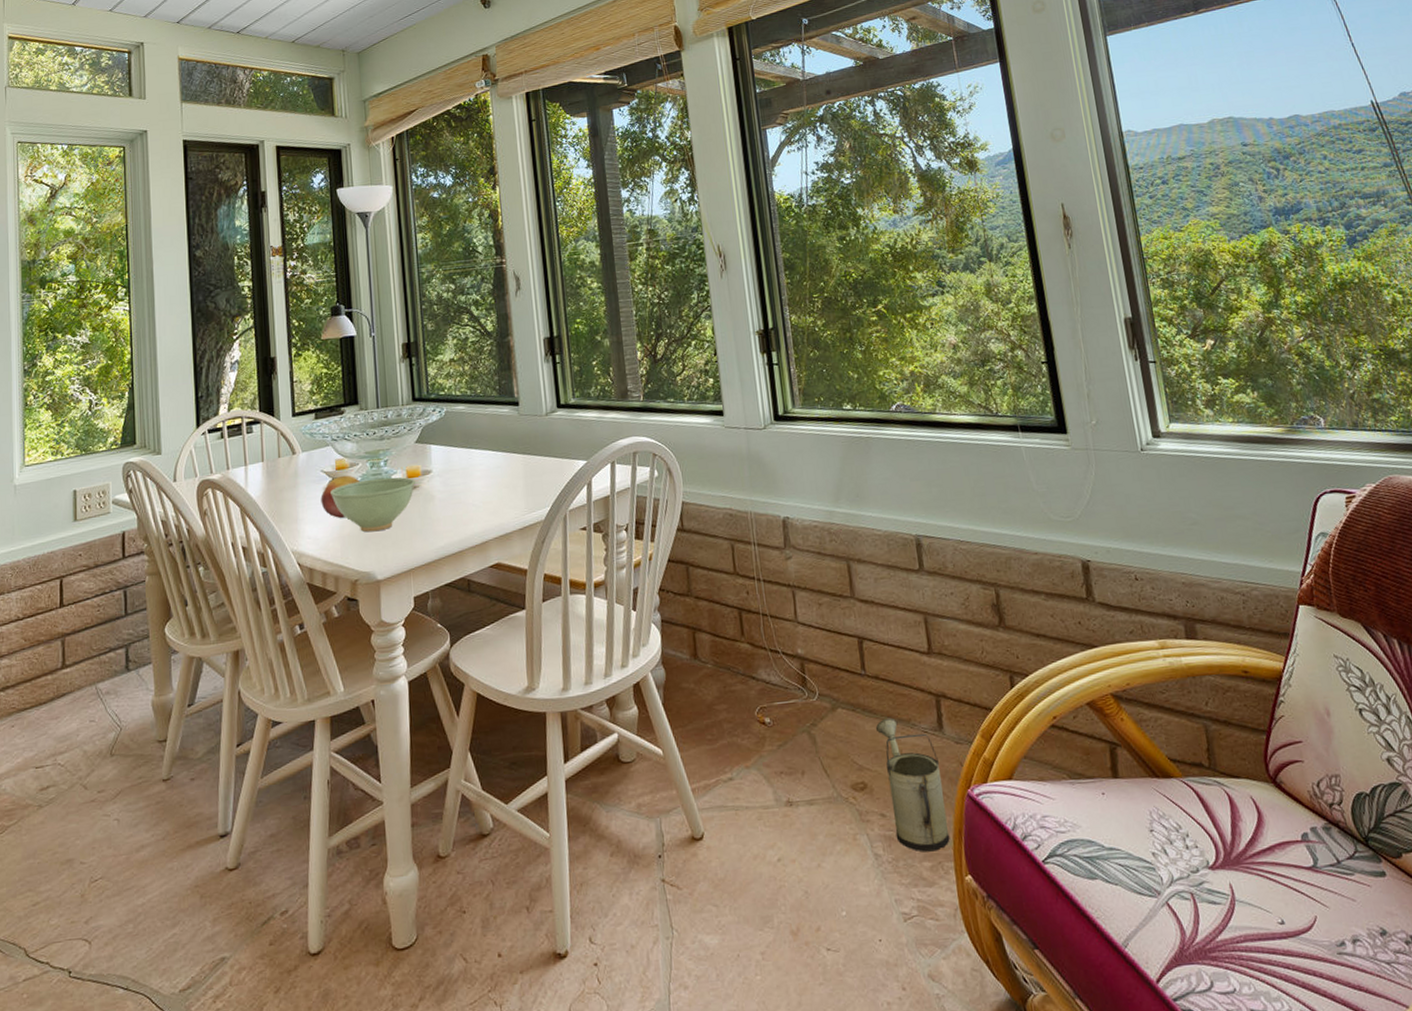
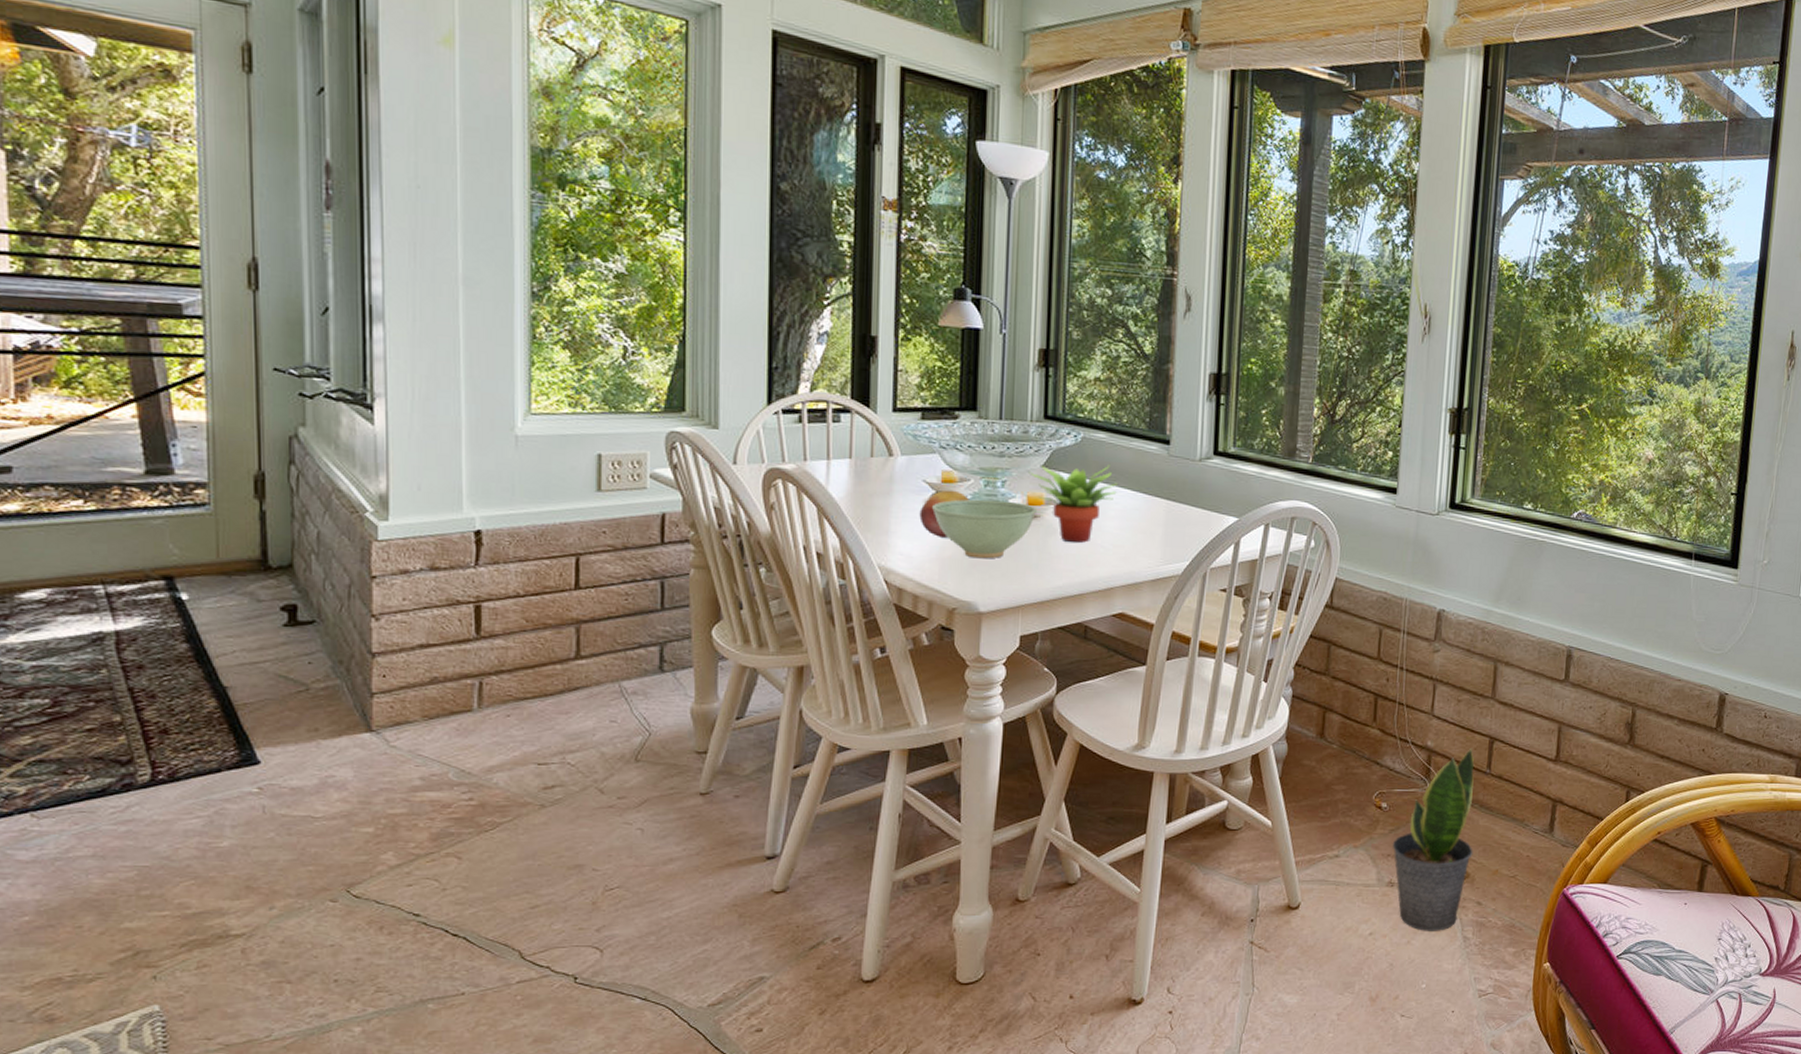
succulent plant: none [405,430,481,505] -> present [1028,463,1119,542]
potted plant: none [782,651,866,851] -> present [1392,749,1475,931]
watering can: present [875,717,950,852] -> none [1487,816,1543,939]

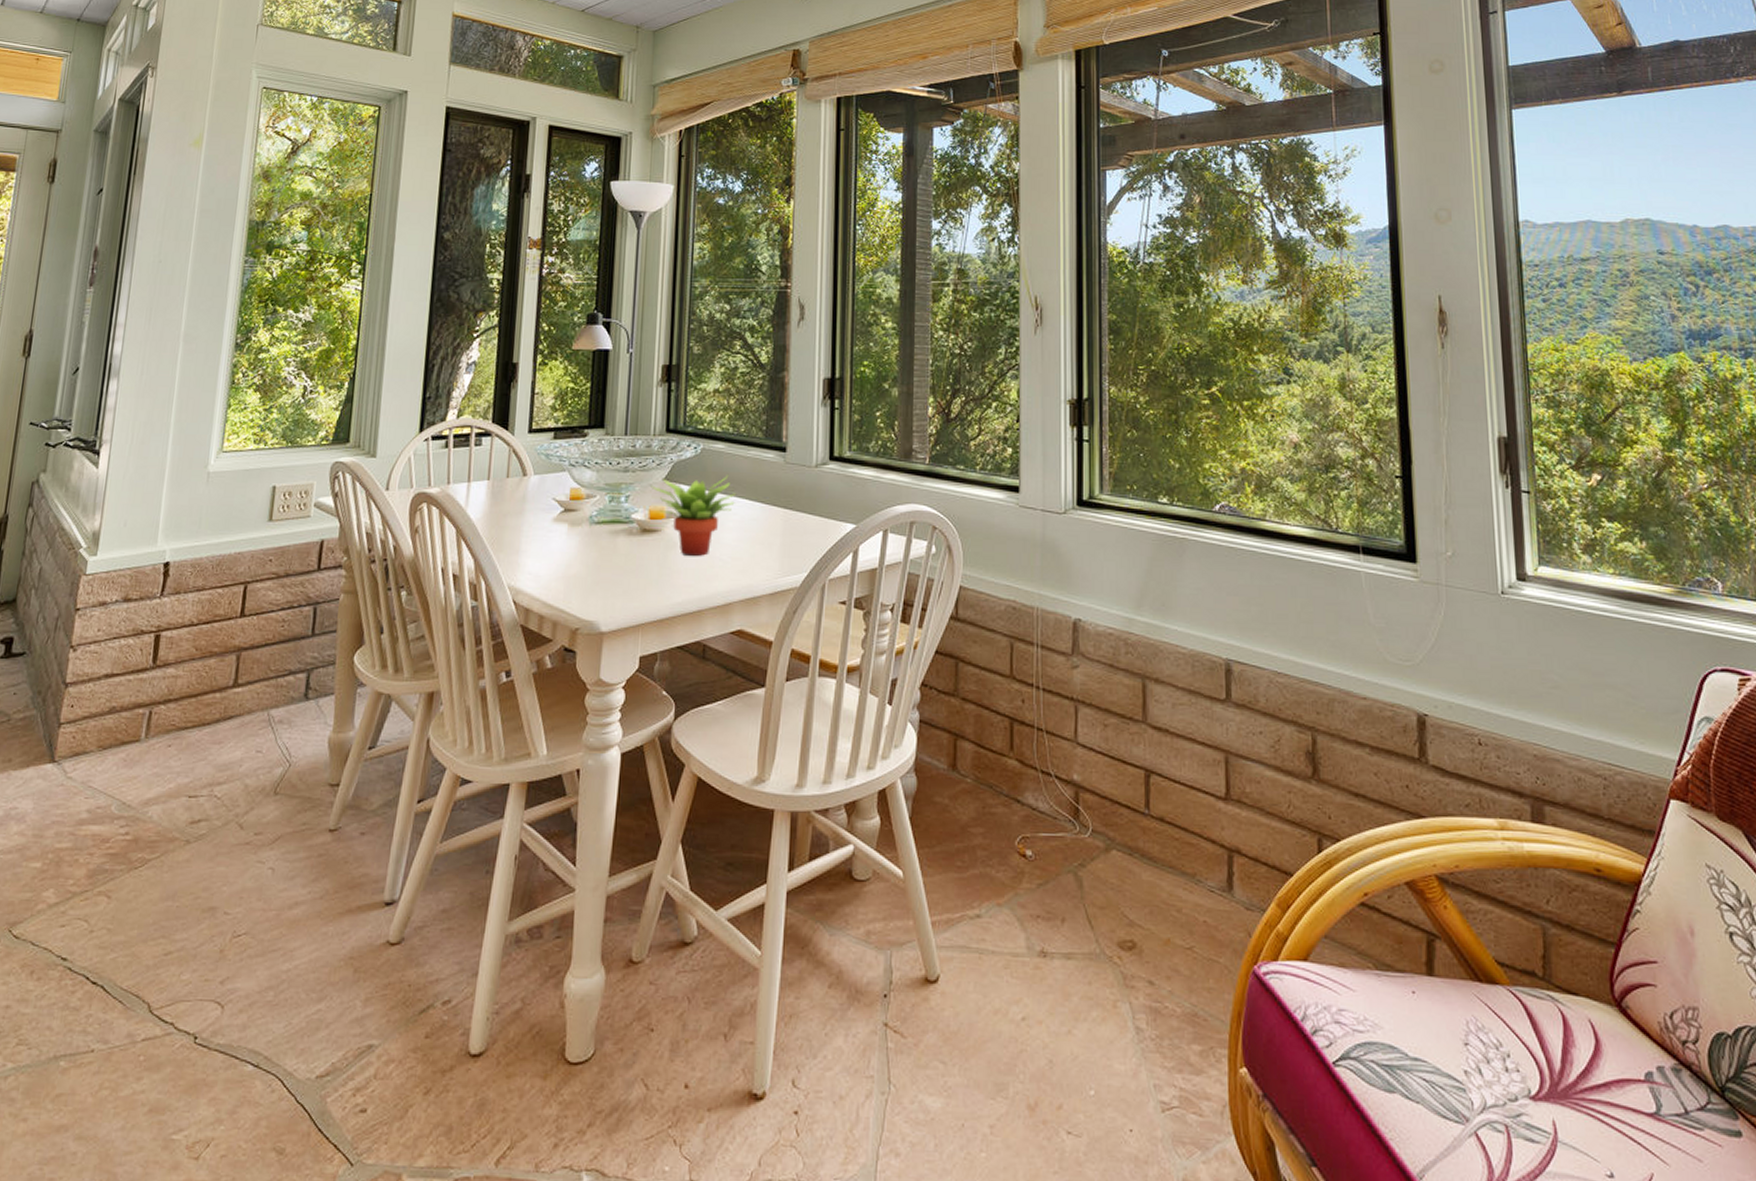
fruit: present [919,489,969,538] -> none [548,507,595,555]
bowl: present [932,499,1038,559] -> none [560,515,659,576]
potted plant: present [1392,749,1475,931] -> none [1041,784,1138,1018]

